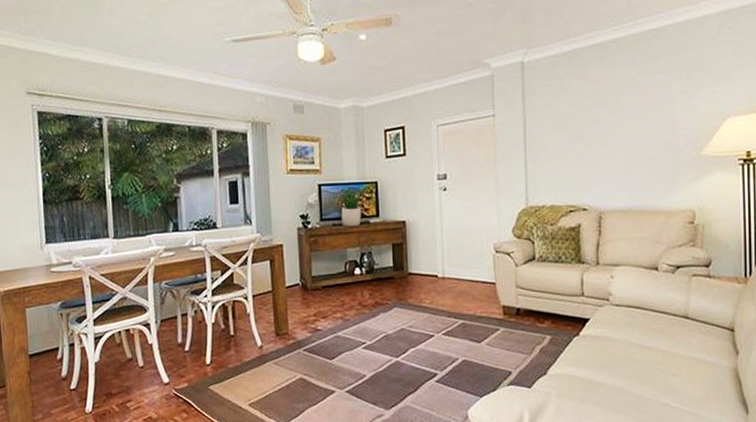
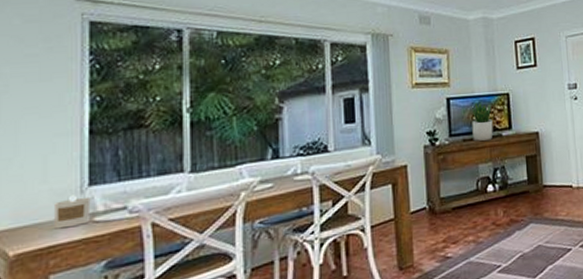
candle: none [24,250,49,275] -> present [53,195,91,229]

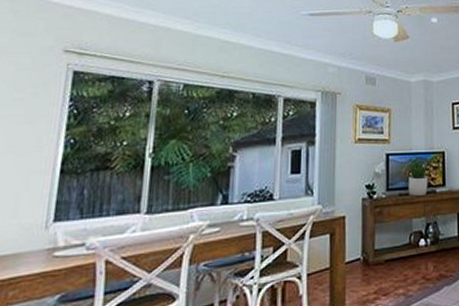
candle: present [53,195,91,229] -> none [18,230,54,262]

